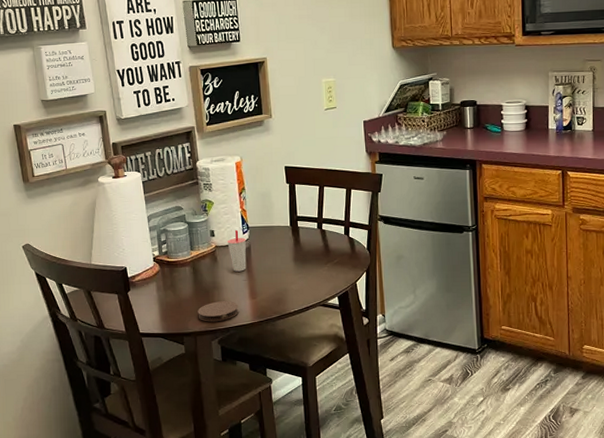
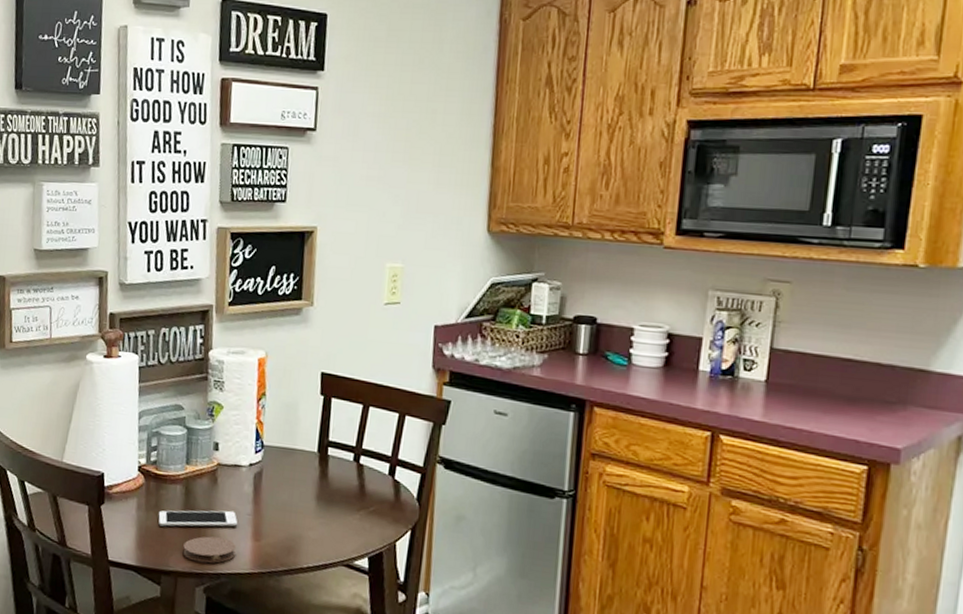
cell phone: none [174,279,238,300] -> present [158,510,238,527]
cup: present [227,229,247,272] -> none [233,446,259,503]

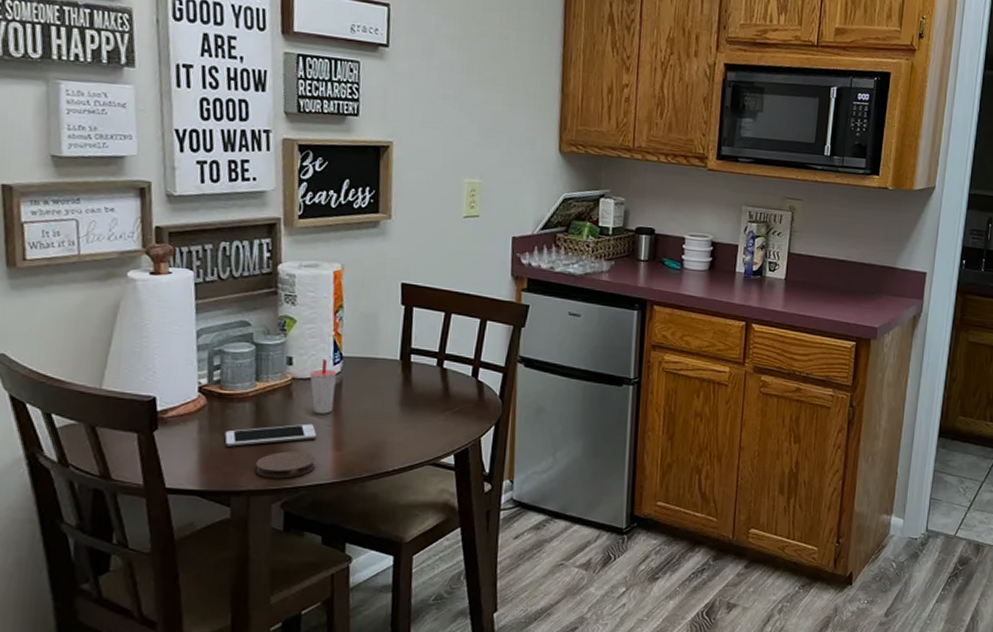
cup: none [233,446,259,503] -> present [310,358,338,414]

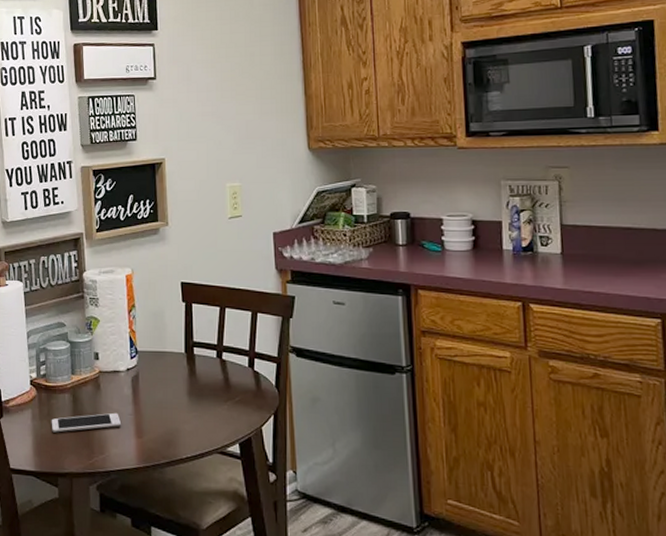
coaster: present [255,451,317,479] -> none [75,438,123,463]
cup: present [310,358,338,414] -> none [113,353,134,404]

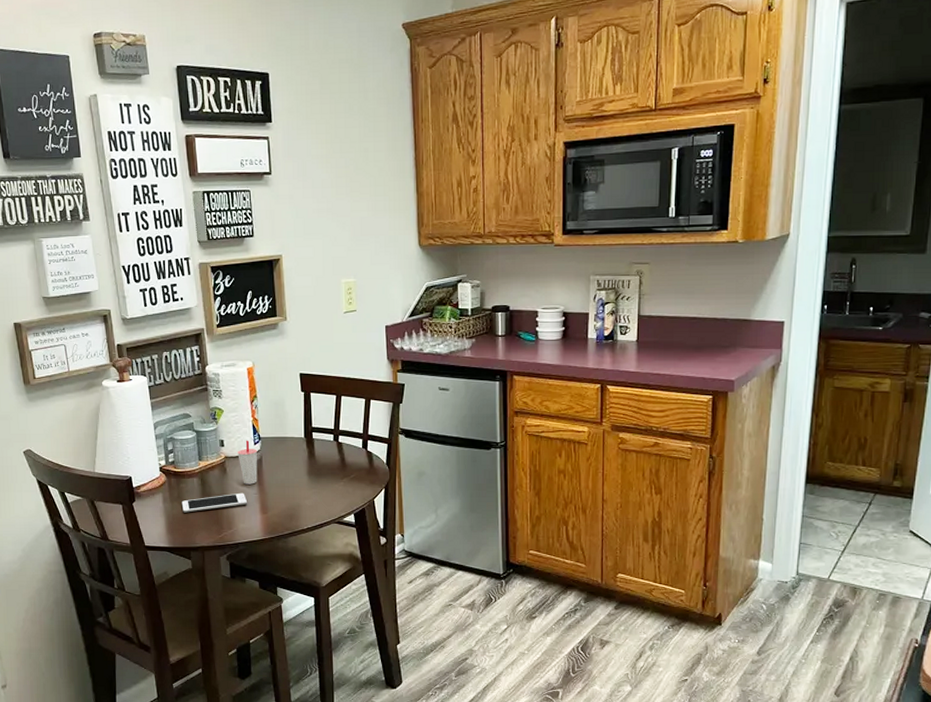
cup: none [113,353,134,404] -> present [237,440,258,484]

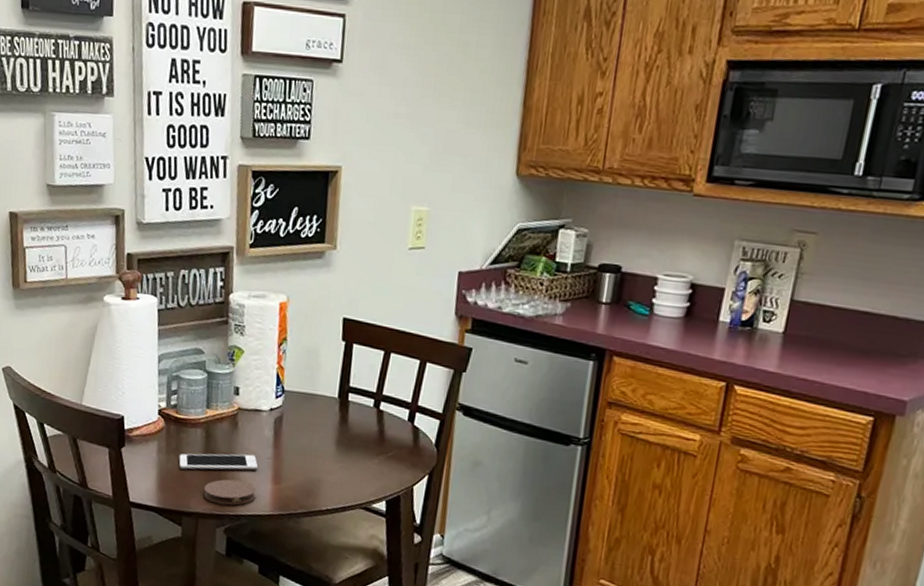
coaster: none [205,515,250,537] -> present [203,479,257,505]
cup: present [237,440,258,484] -> none [254,391,279,447]

